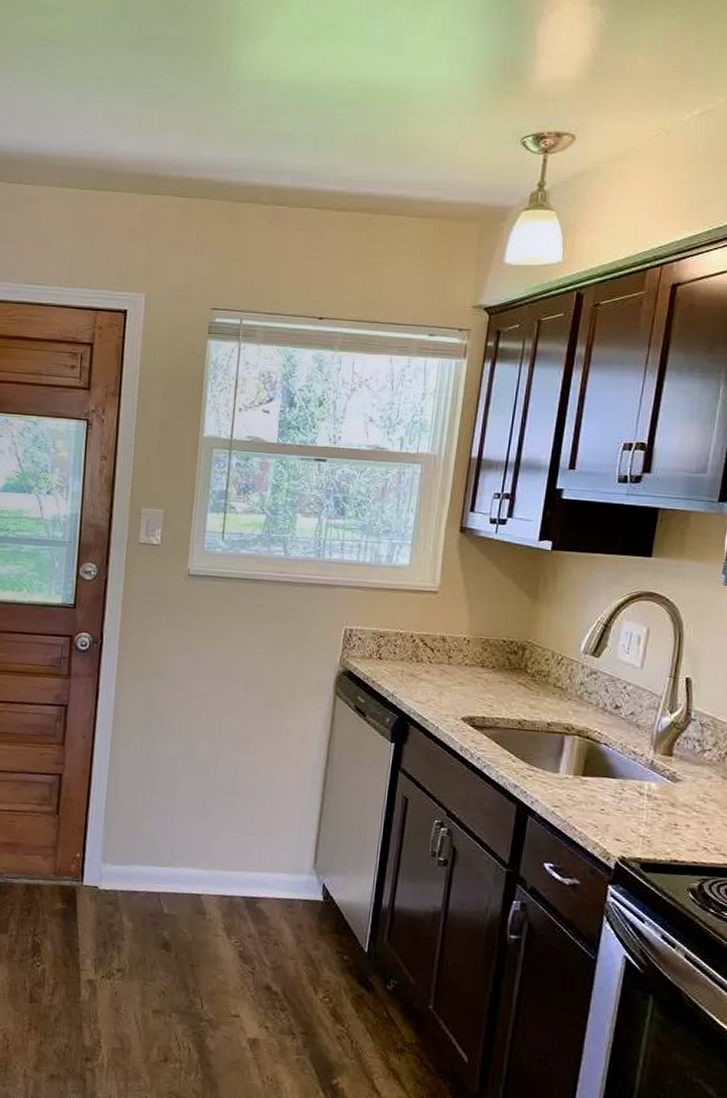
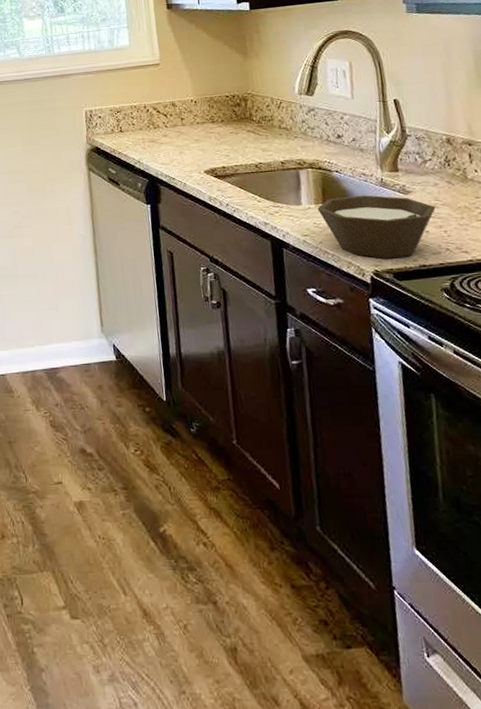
bowl: none [575,772,704,849] -> present [317,195,436,259]

